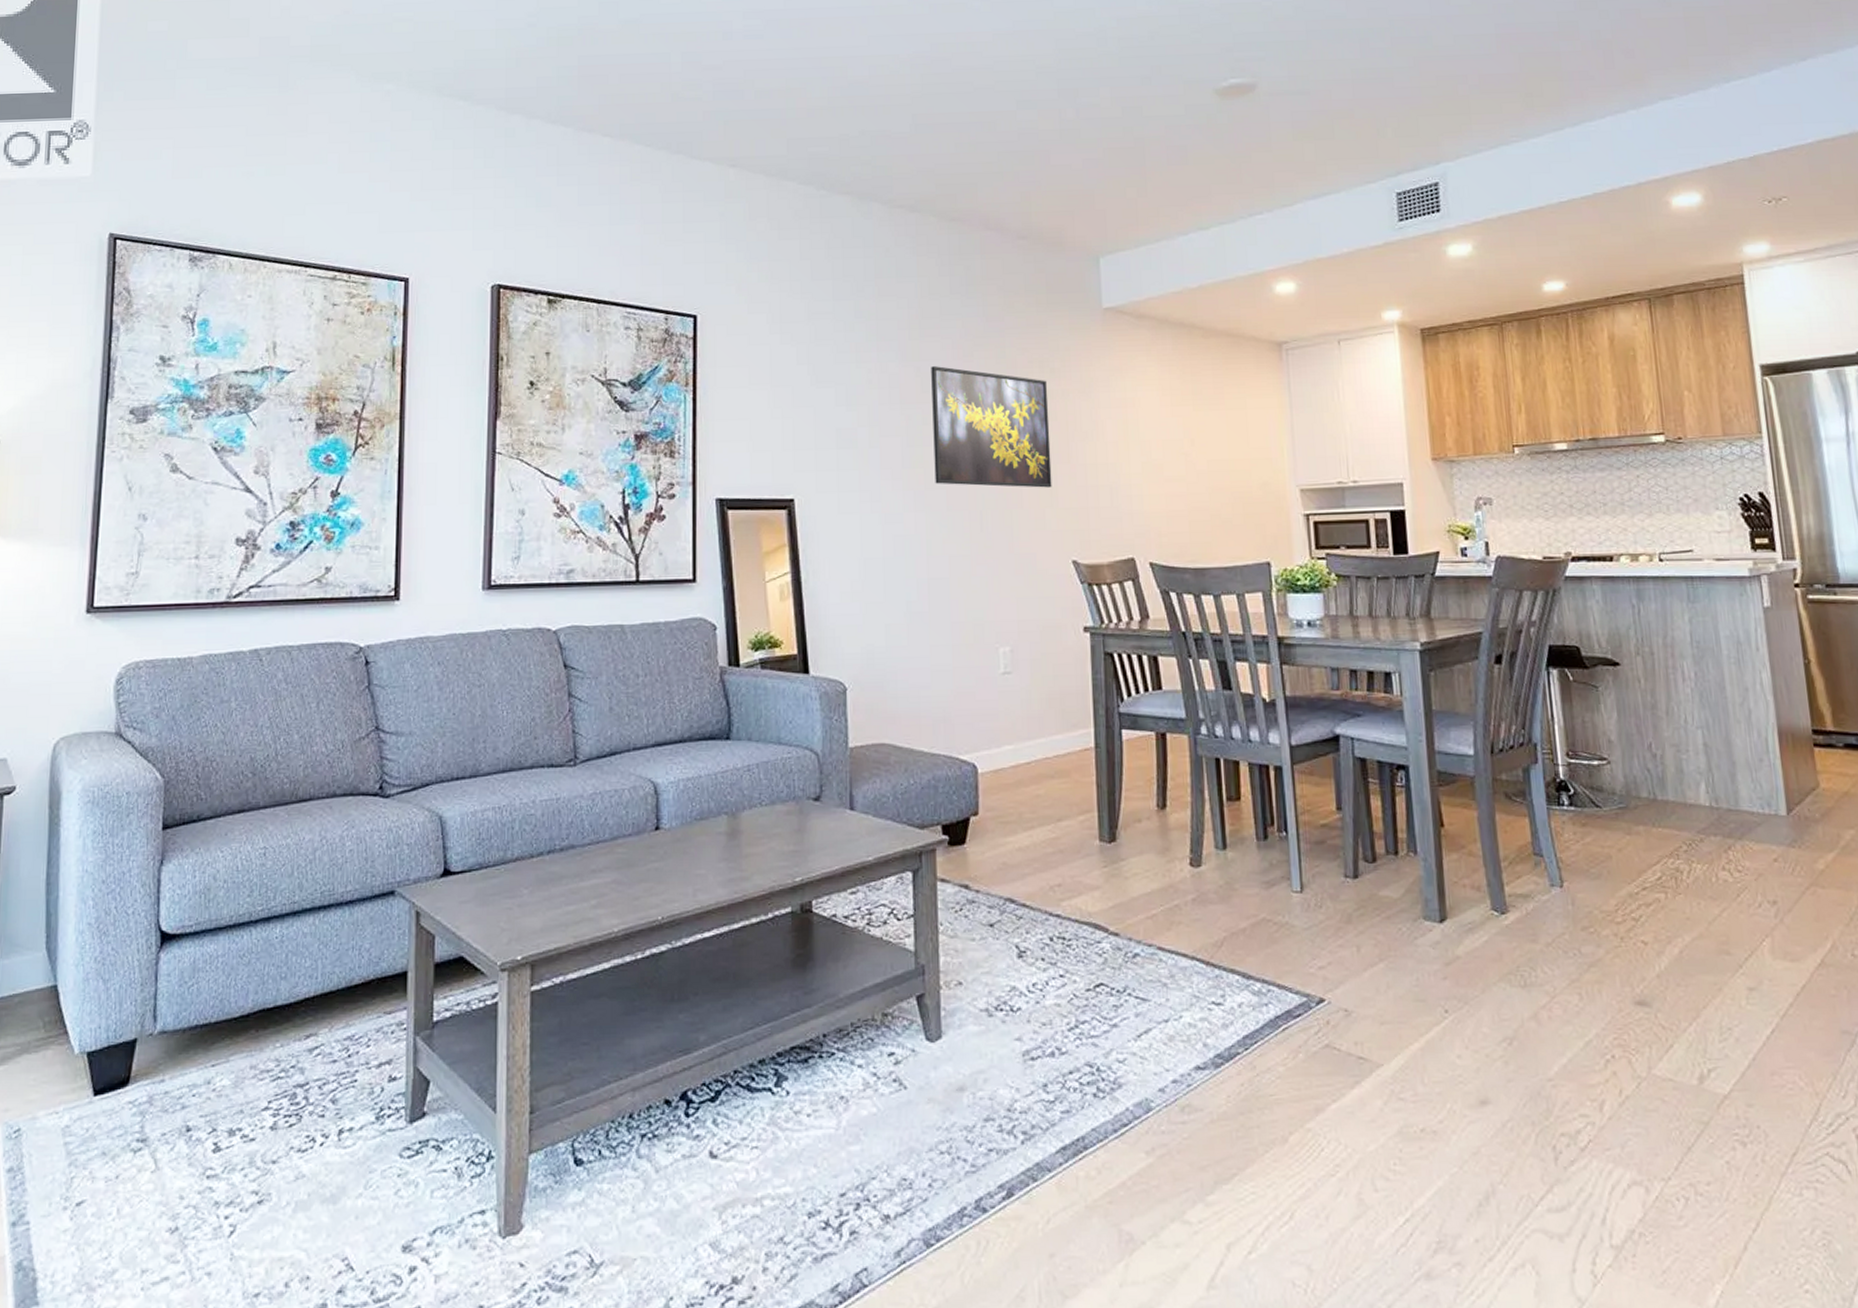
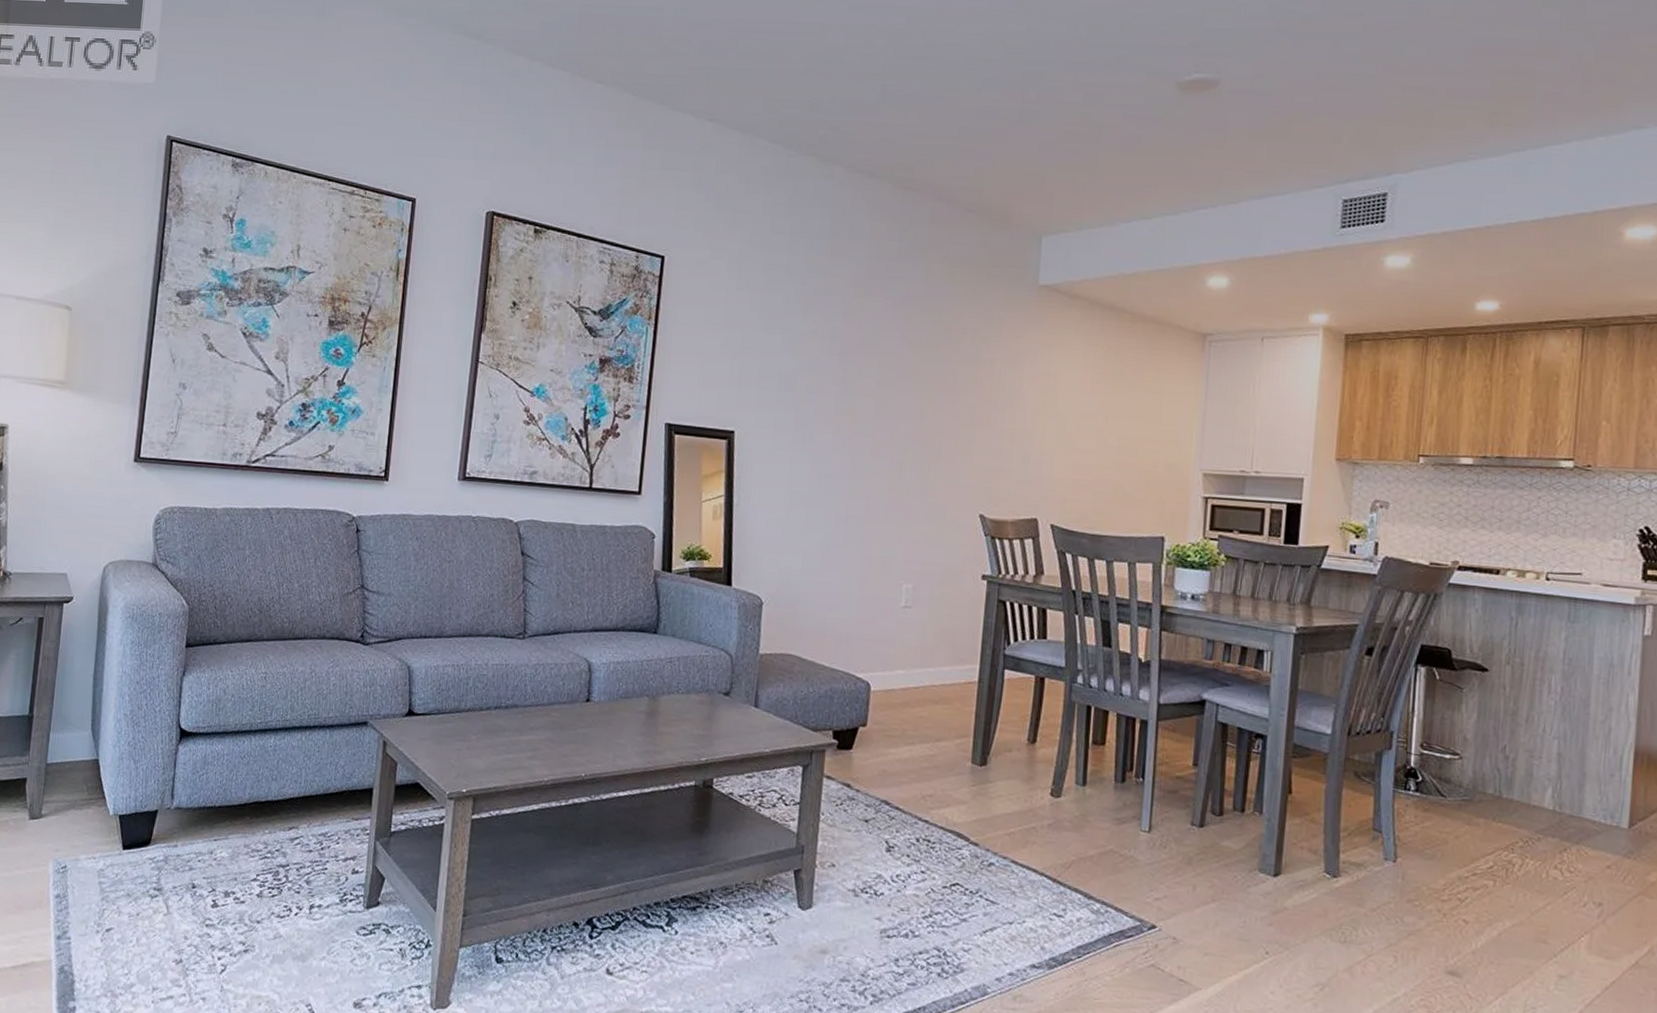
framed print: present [931,366,1052,488] -> none [863,324,978,446]

